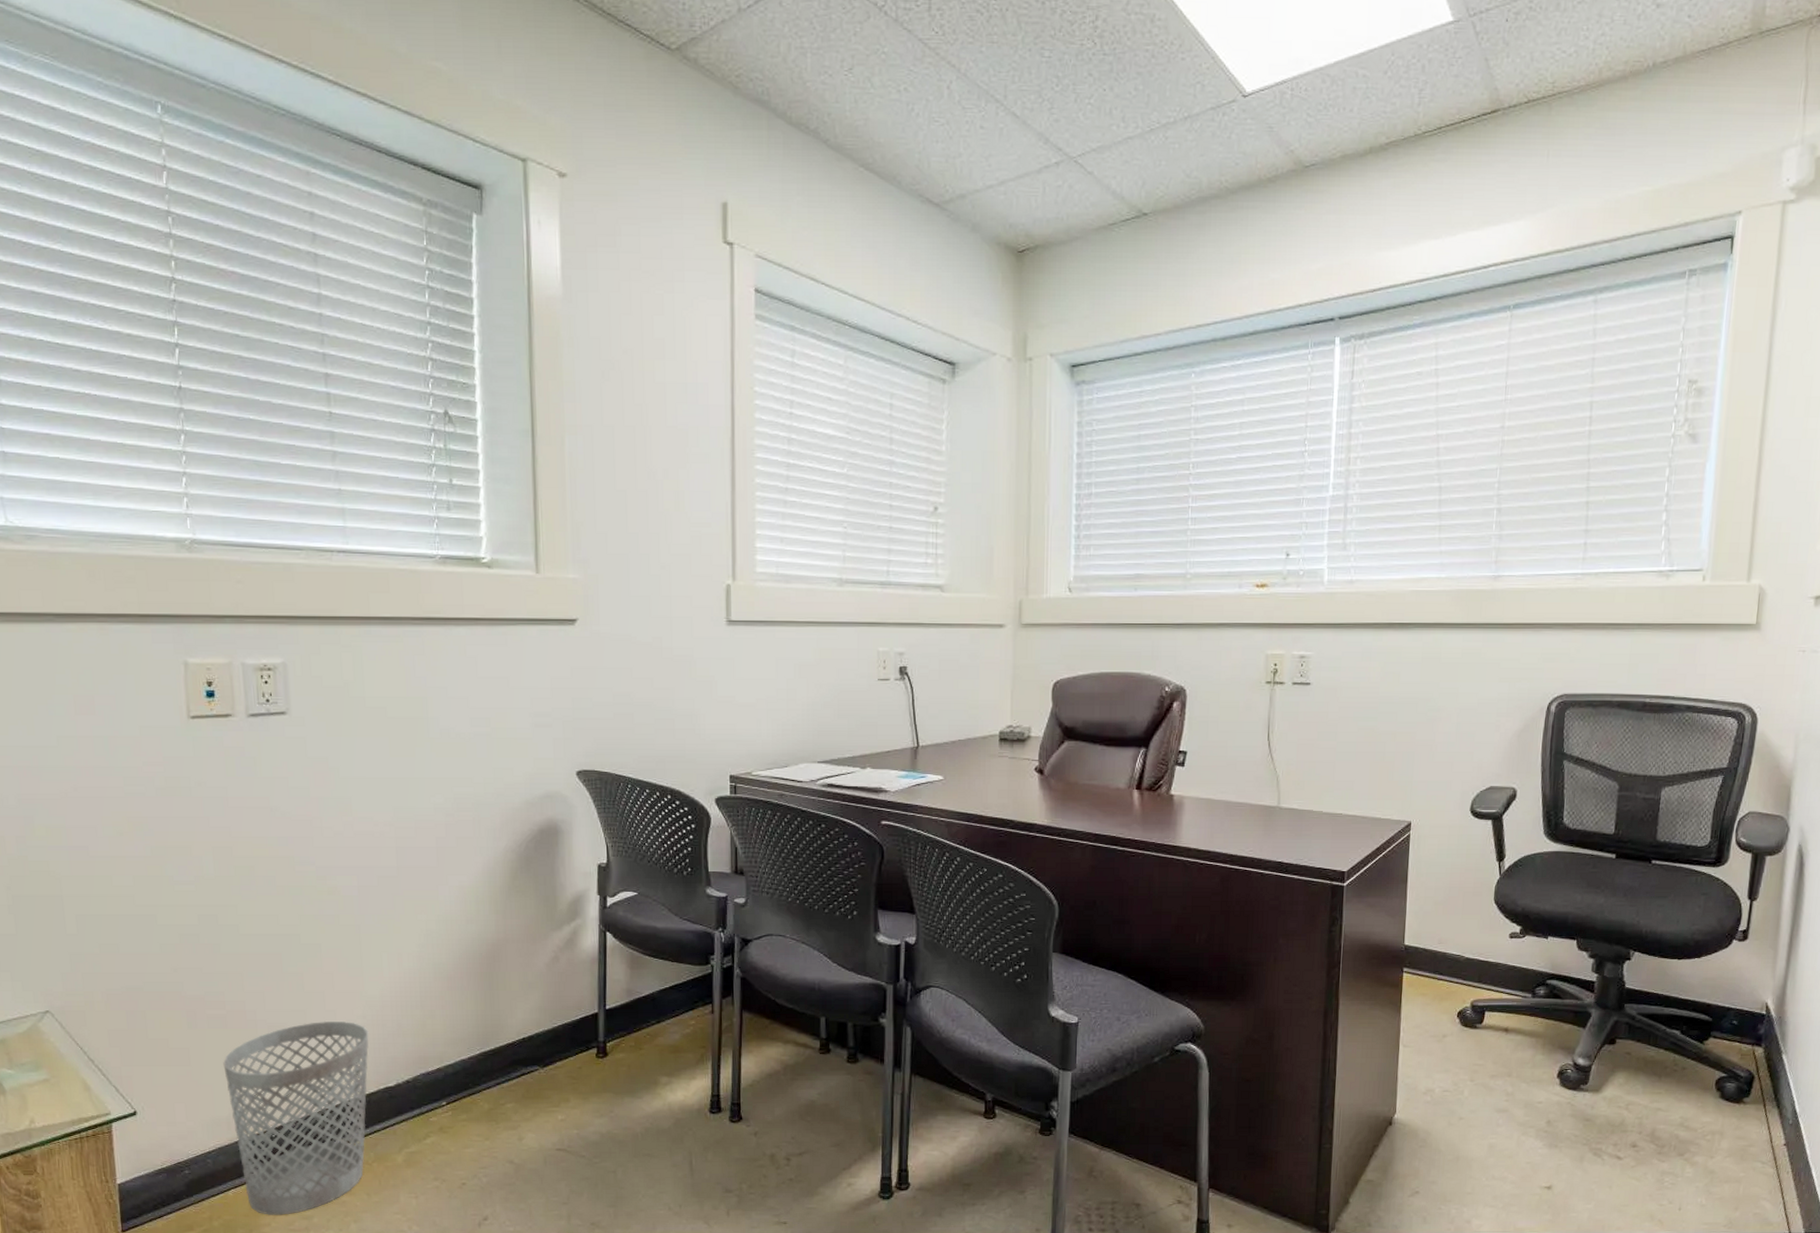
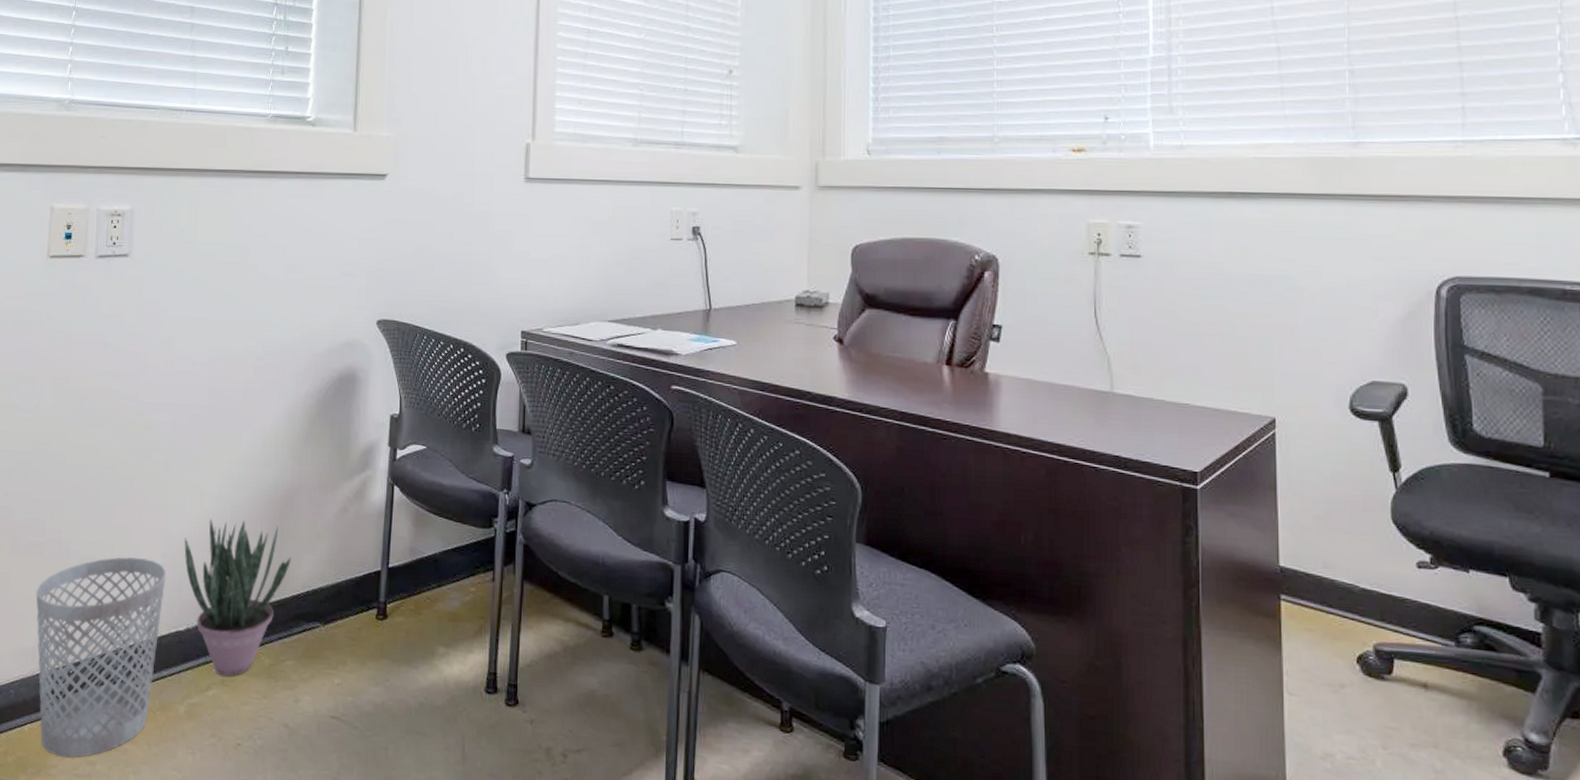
potted plant: none [385,977,504,1124] -> present [184,518,292,677]

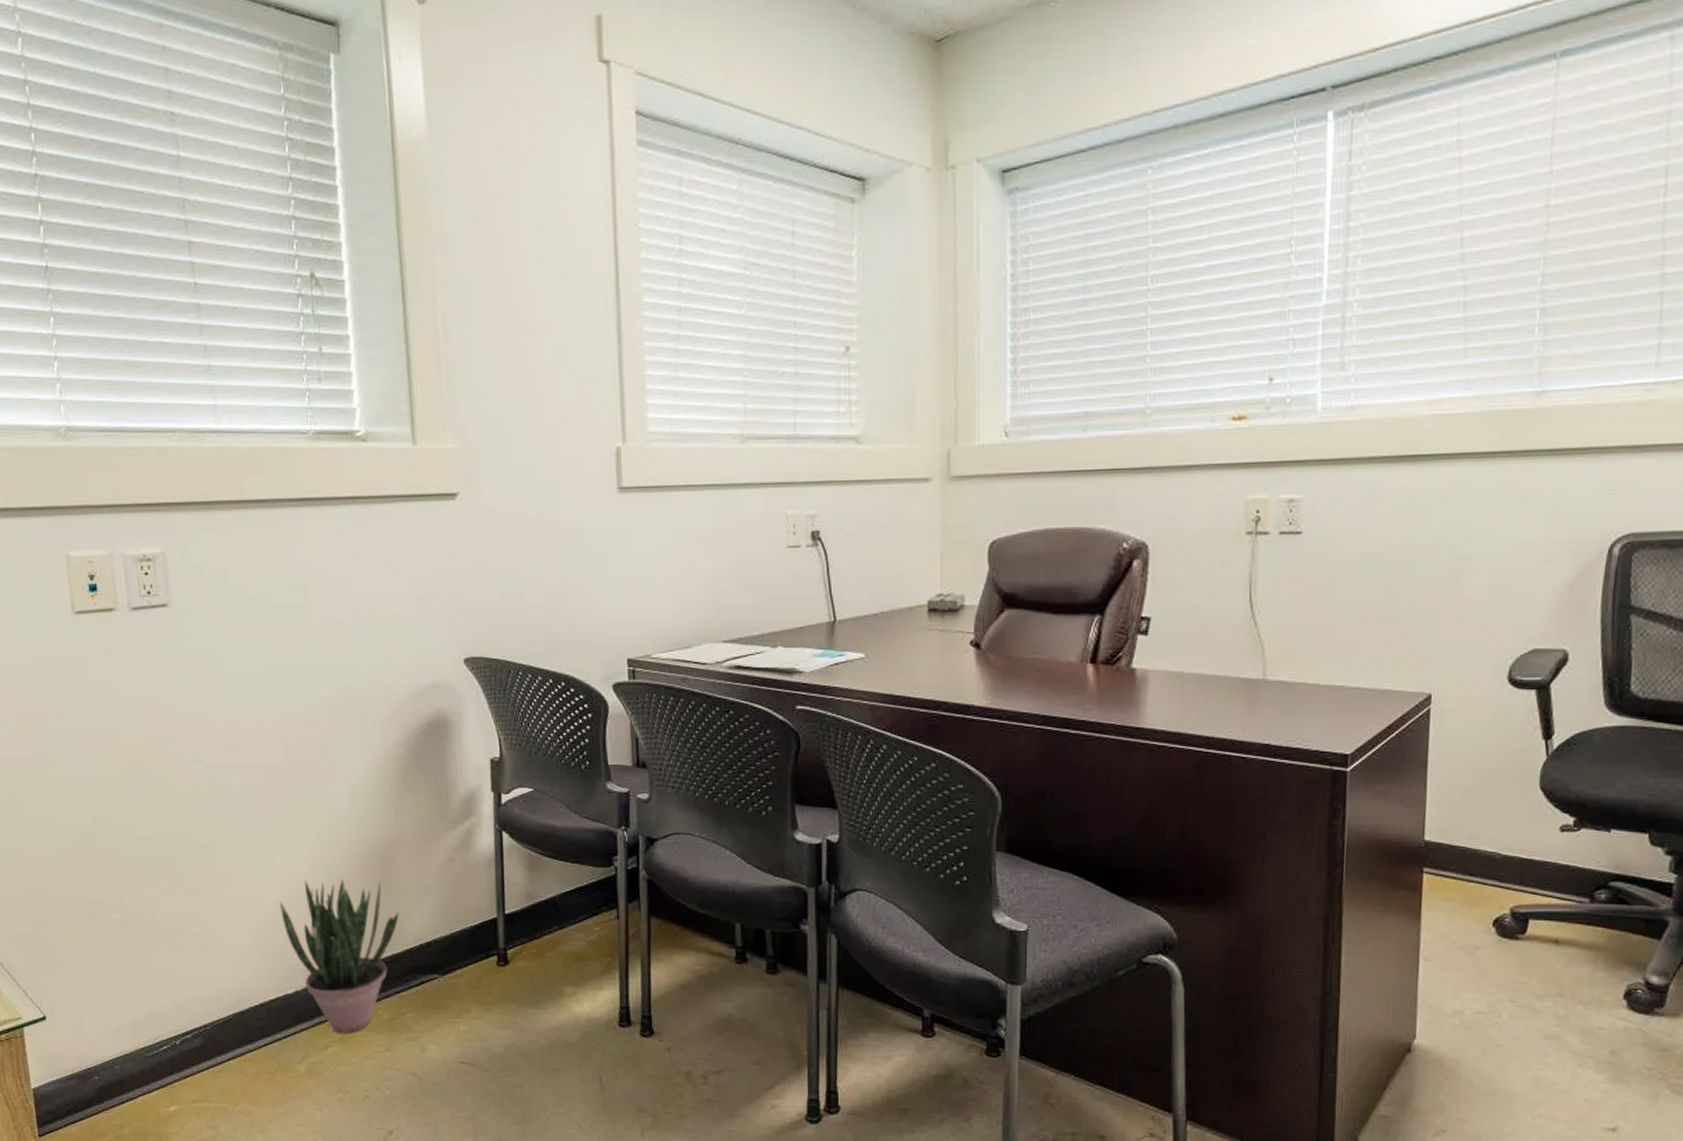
wastebasket: present [36,557,167,758] -> none [125,926,267,1124]

